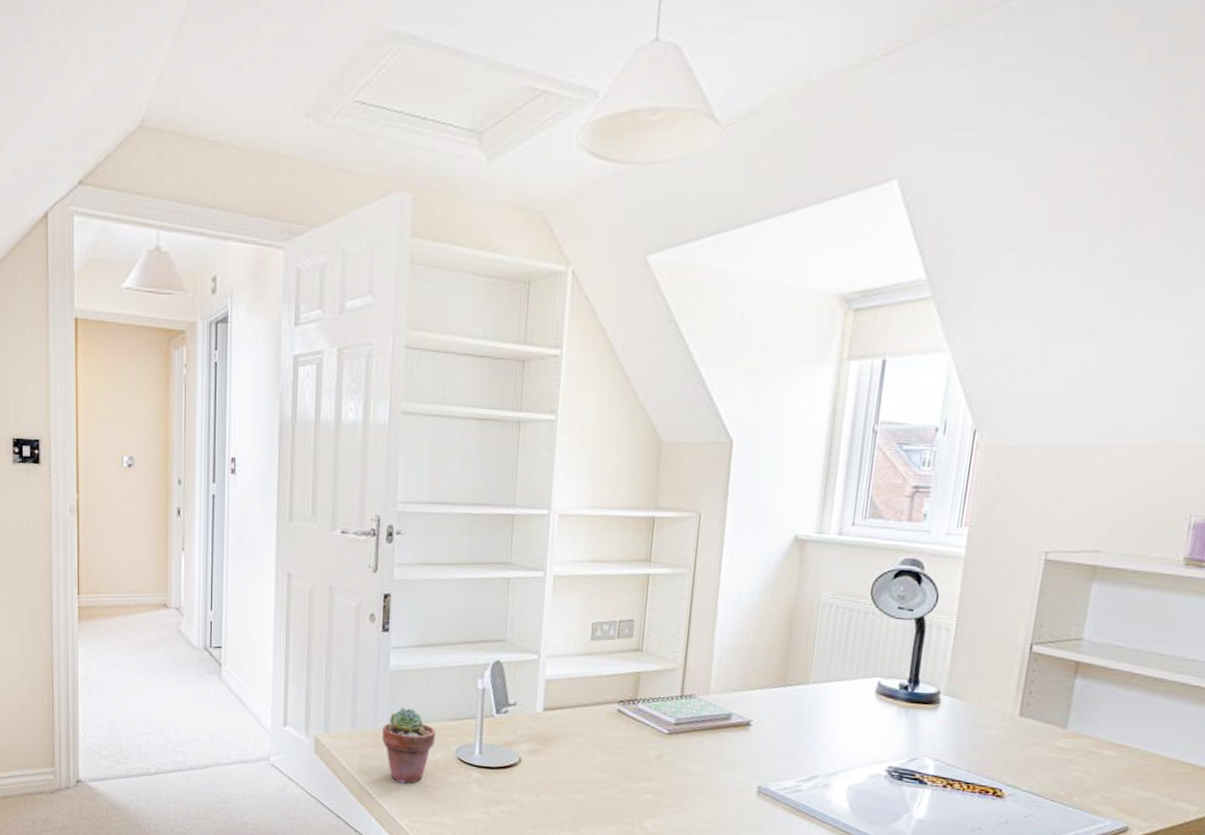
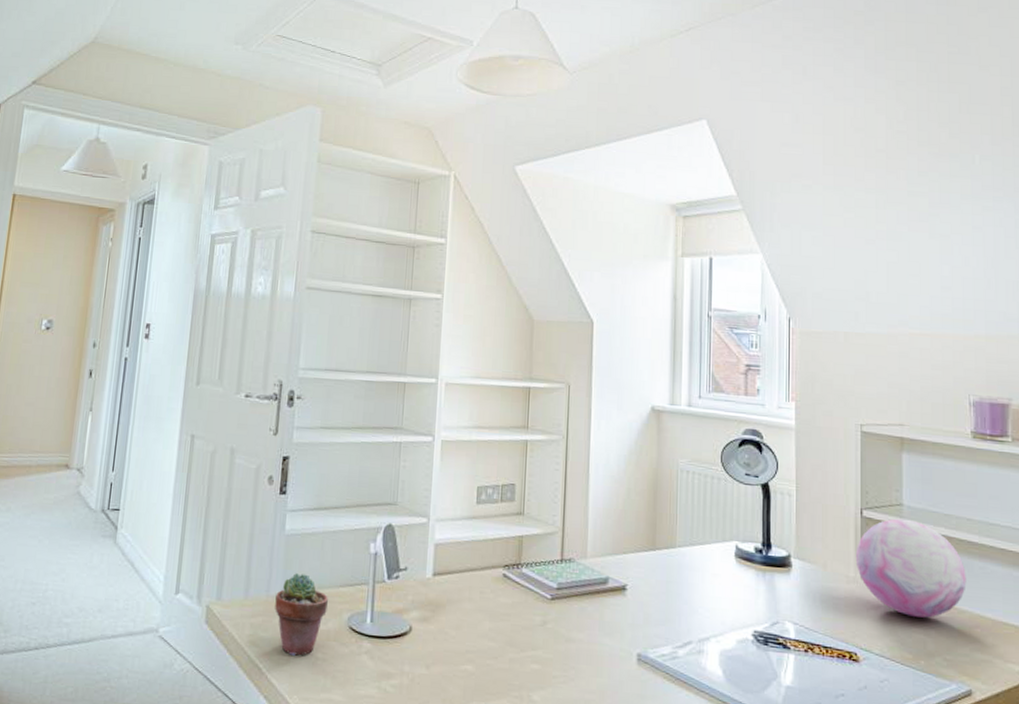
decorative orb: none [1016,654,1146,756] -> present [855,518,967,618]

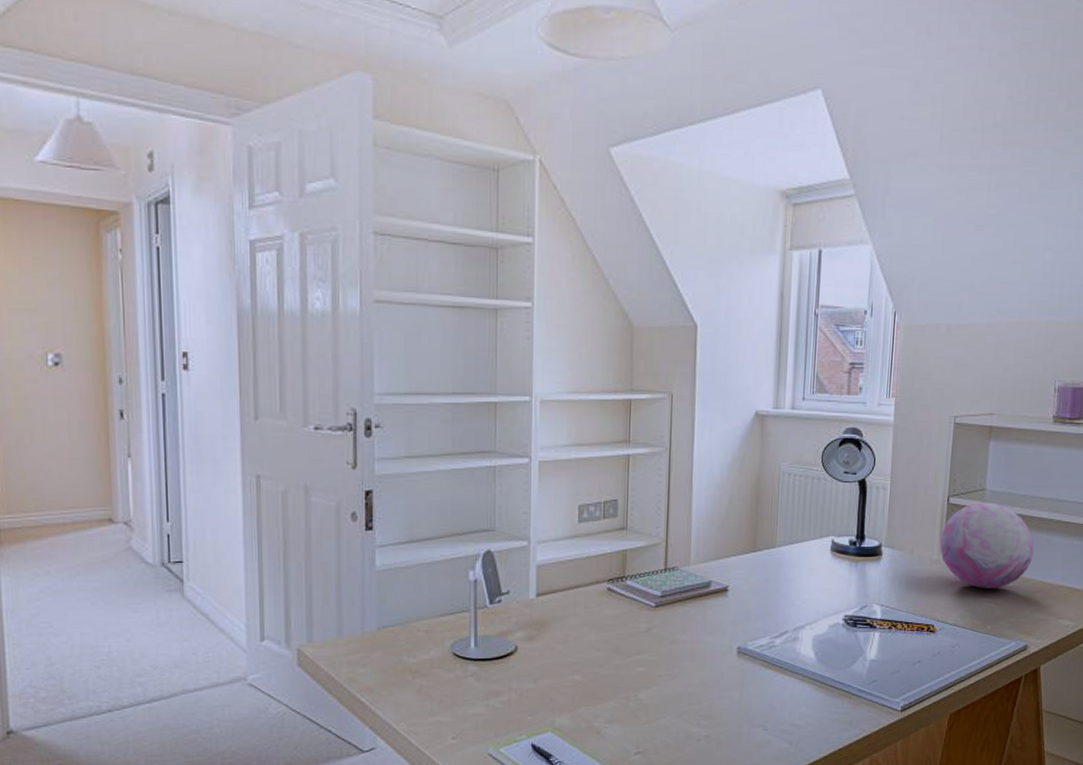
potted succulent: present [275,573,328,656] -> none [372,608,428,686]

